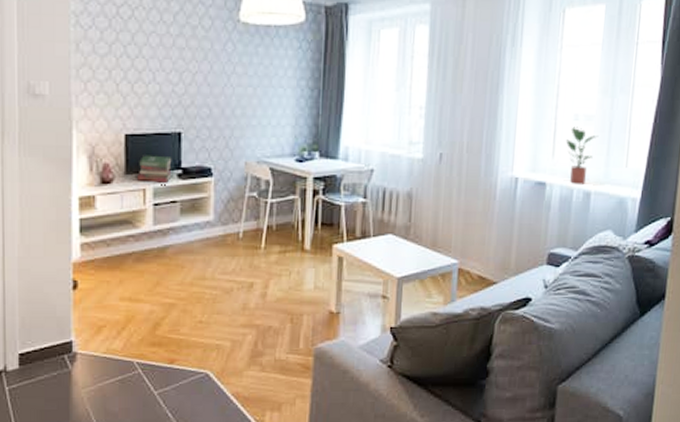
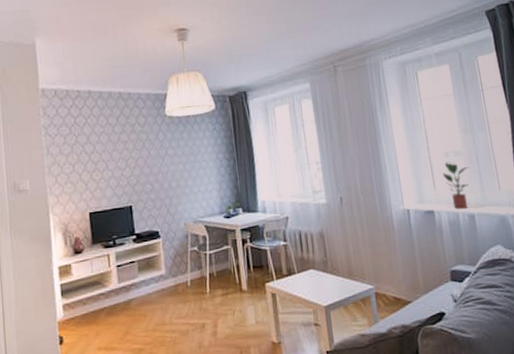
books: present [137,155,172,183] -> none [102,225,129,249]

